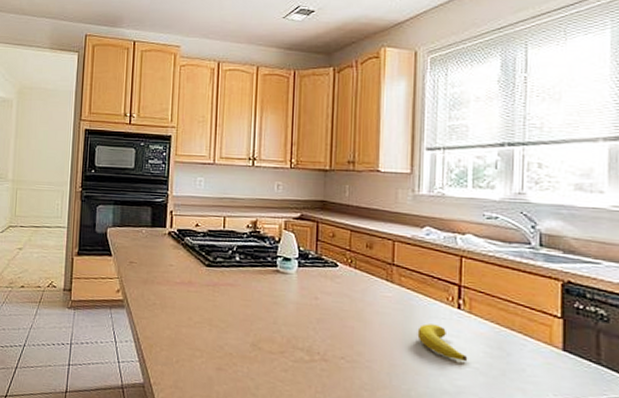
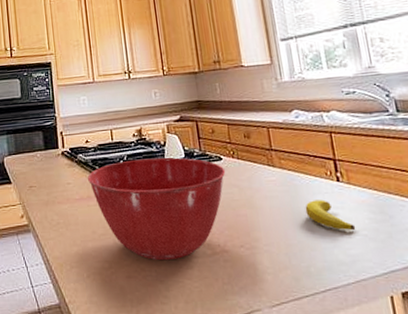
mixing bowl: none [191,251,340,360] -> present [87,157,226,261]

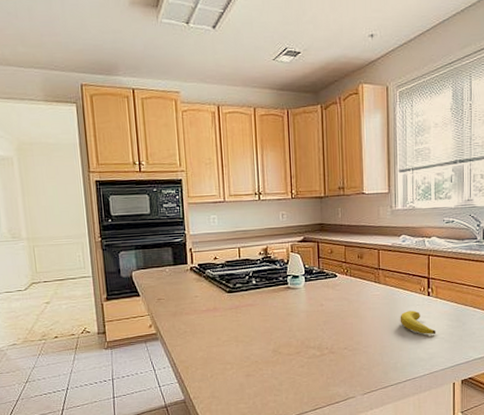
mixing bowl: present [87,157,226,261] -> none [214,274,339,362]

